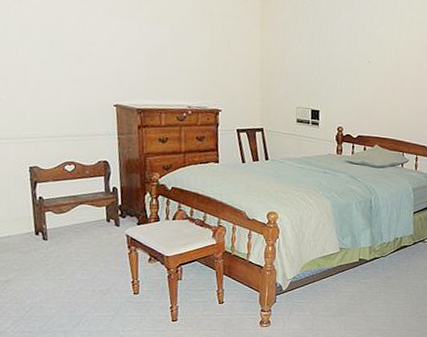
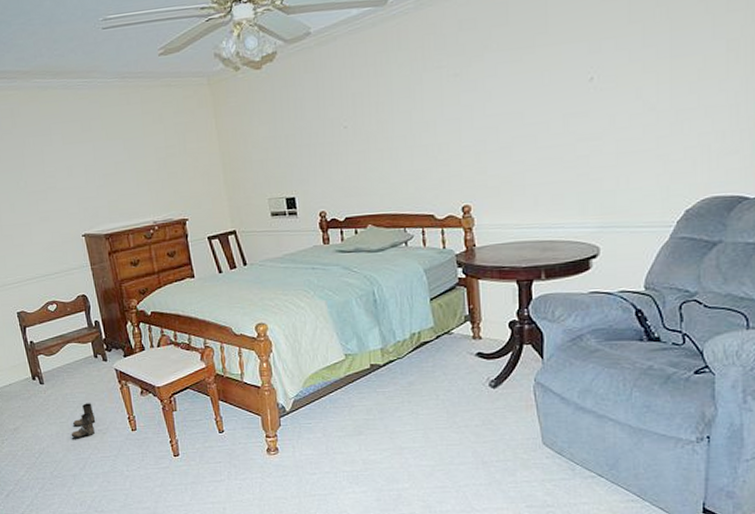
boots: none [69,263,98,296] -> present [71,403,96,438]

